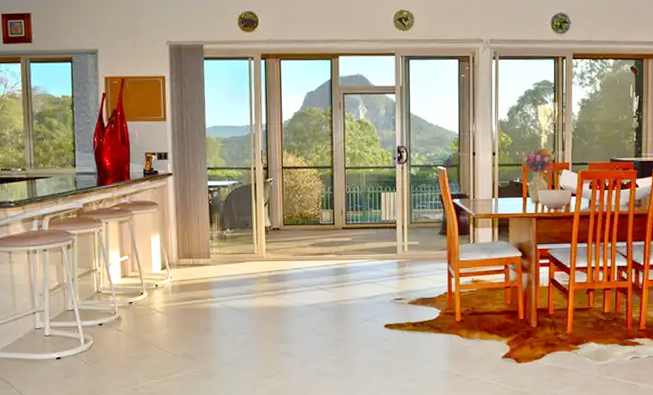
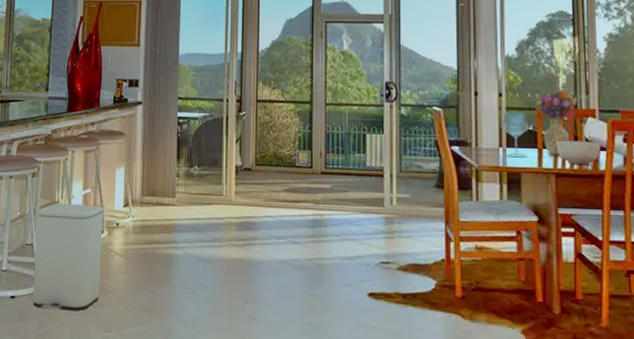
pedal bin: none [75,270,144,365] -> present [32,203,103,311]
wine glass: none [494,167,516,206] -> present [501,111,528,158]

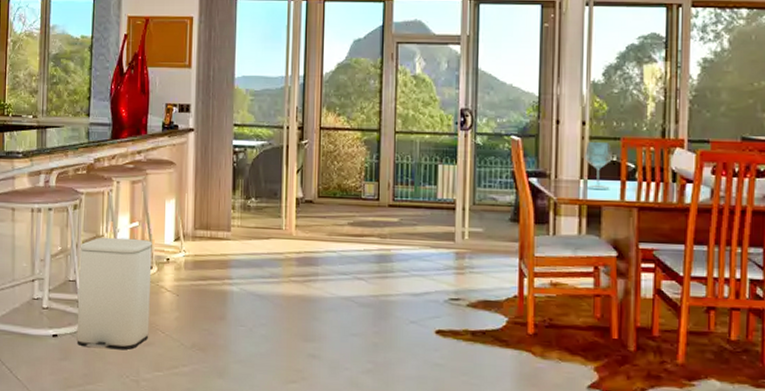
flower arrangement: present [536,85,578,158] -> none [621,113,666,190]
bowl: present [556,140,602,164] -> none [641,171,688,197]

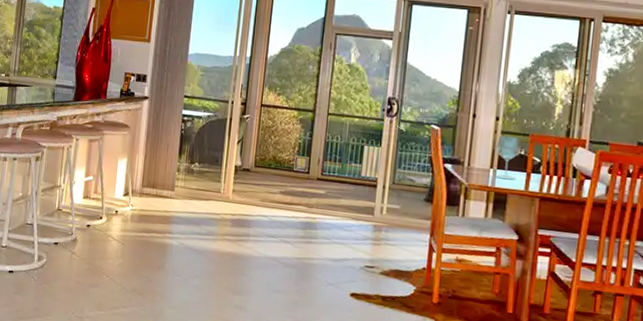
pedal bin: present [76,237,152,350] -> none [30,187,104,289]

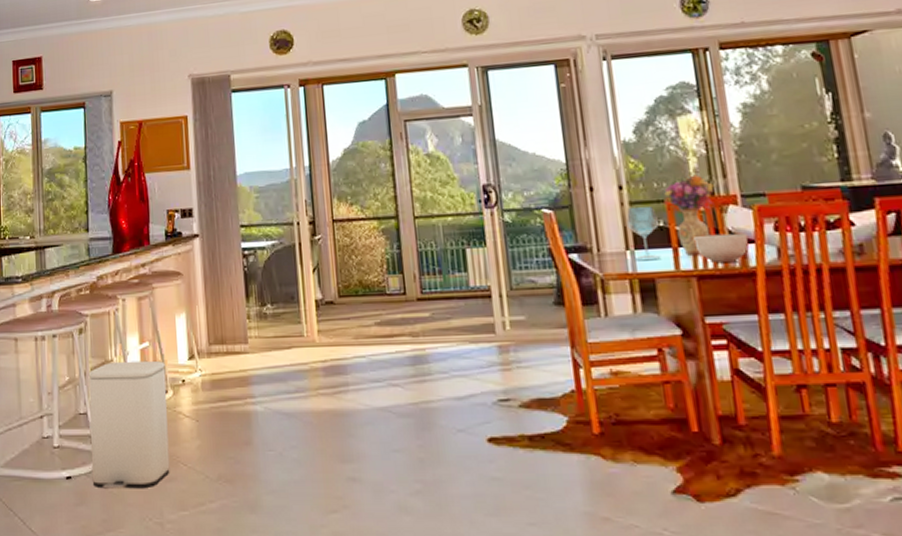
pedal bin: none [30,187,104,289] -> present [88,360,170,489]
flower arrangement: none [530,114,571,183] -> present [664,171,715,257]
bowl: none [544,166,587,191] -> present [693,233,749,263]

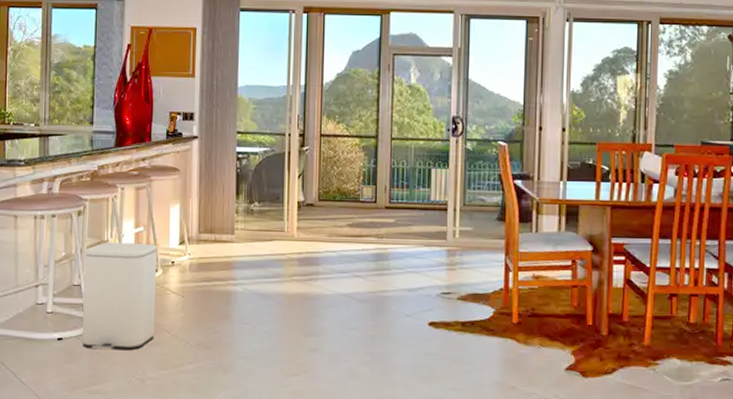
wine glass: present [626,206,660,261] -> none [563,146,589,191]
flower arrangement: present [664,171,715,257] -> none [597,120,636,190]
bowl: present [693,233,749,263] -> none [613,173,655,196]

